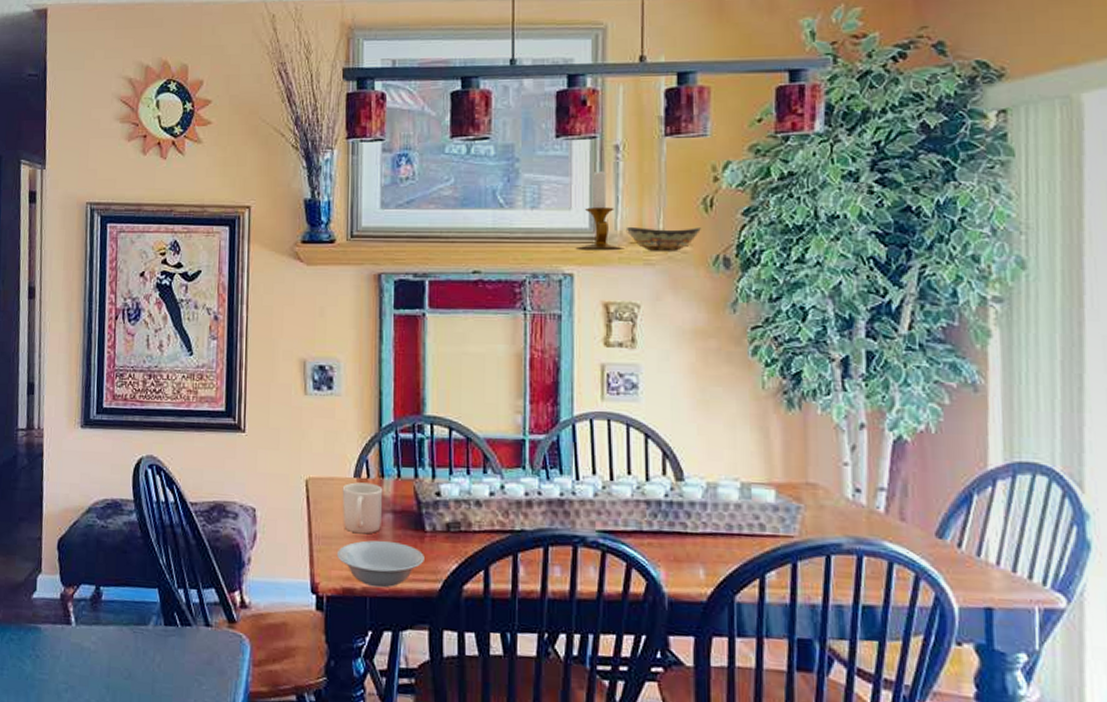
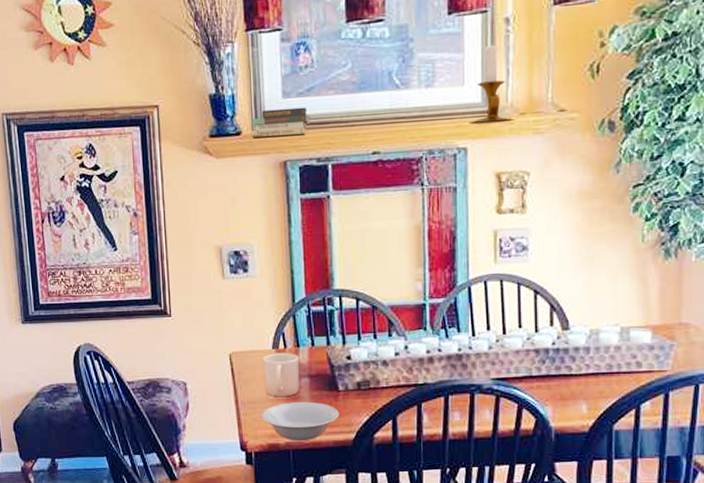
books: none [345,219,409,249] -> present [251,107,311,140]
decorative bowl: present [625,228,701,253] -> none [516,94,587,121]

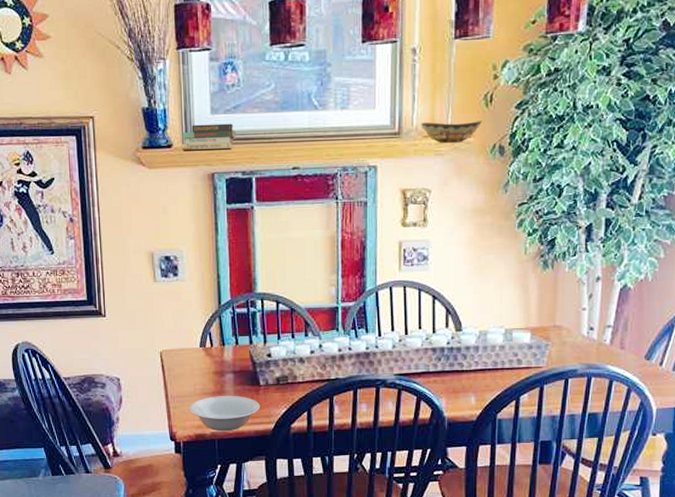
mug: present [262,353,300,397] -> none [191,351,225,392]
candlestick: present [468,44,515,125] -> none [378,72,419,145]
decorative bowl: none [516,94,587,121] -> present [420,121,482,144]

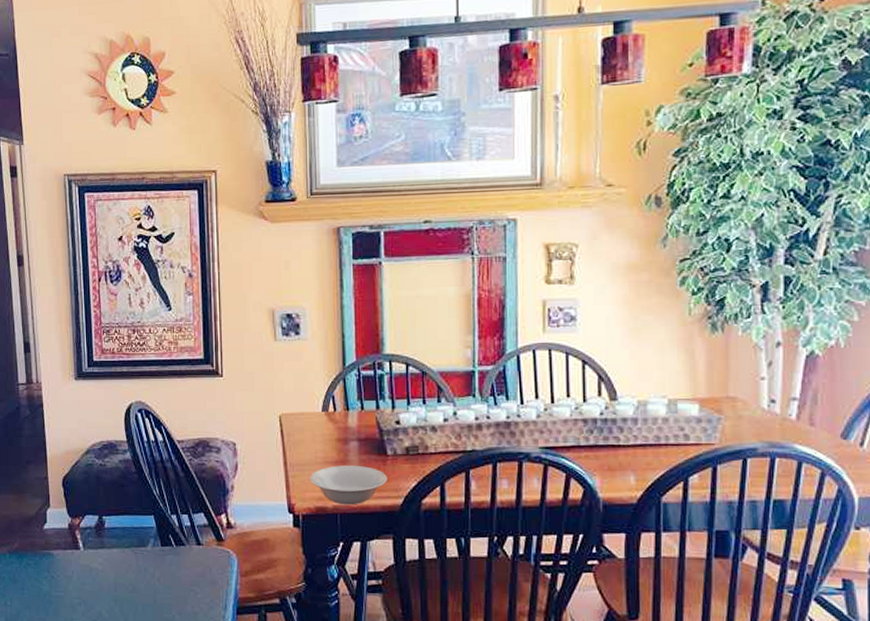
books: present [181,123,237,152] -> none [305,175,364,206]
decorative bowl: present [420,121,482,144] -> none [565,170,634,195]

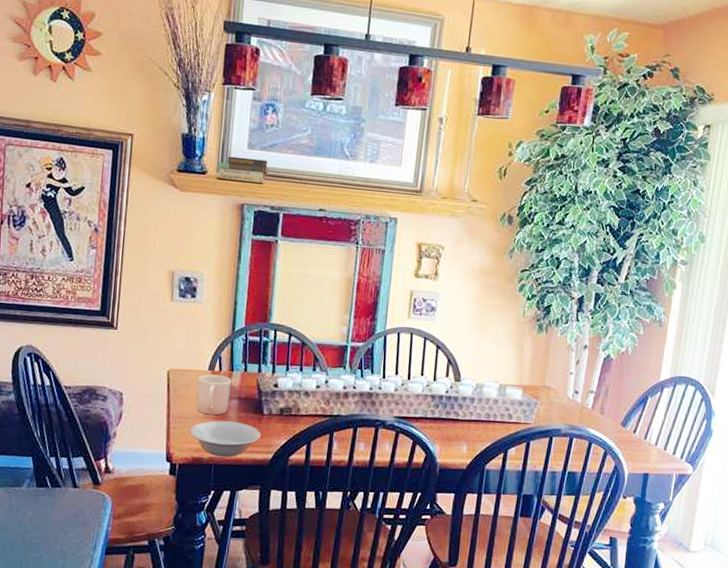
books: none [305,175,364,206] -> present [215,156,270,185]
mug: none [312,416,349,460] -> present [196,374,232,416]

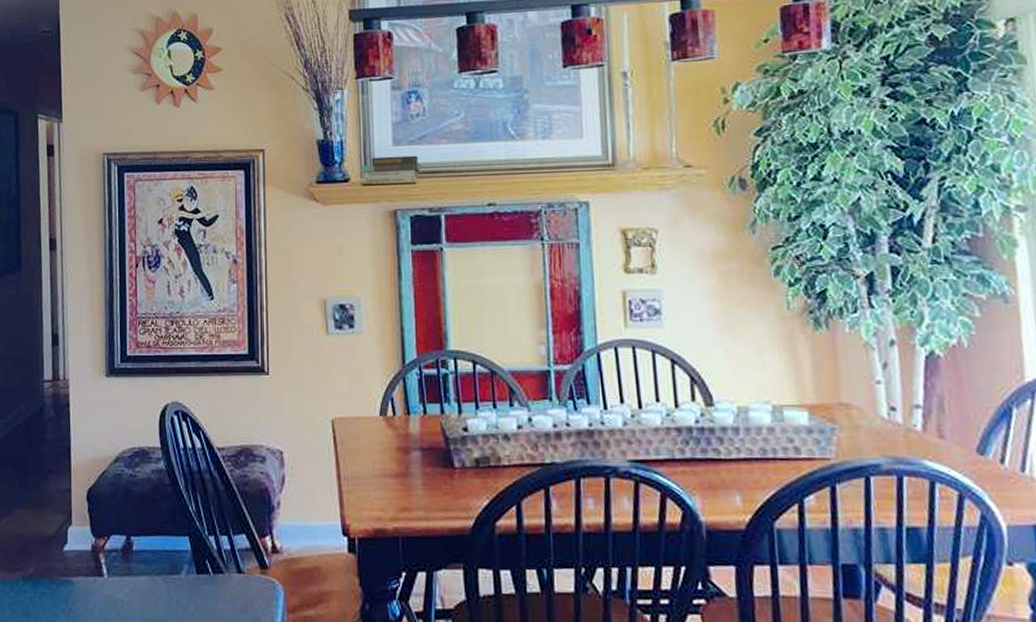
bowl: present [189,420,261,458] -> none [366,479,455,528]
mug: present [196,374,232,416] -> none [368,421,411,473]

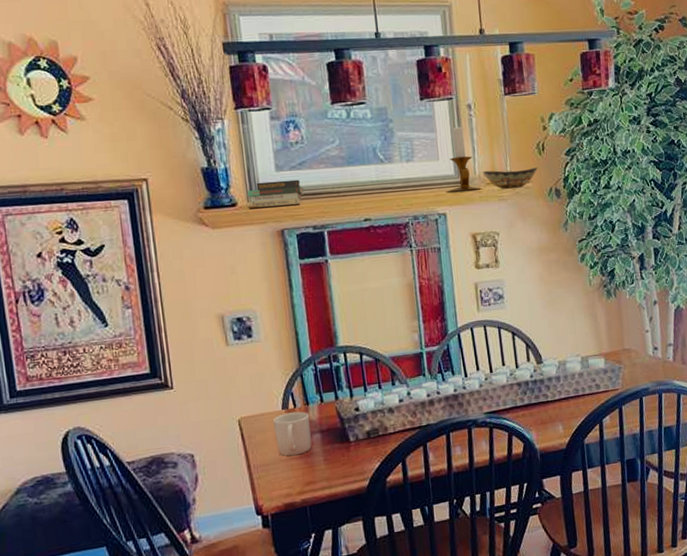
mug: none [368,421,411,473] -> present [272,411,312,457]
candlestick: none [589,98,638,178] -> present [445,126,483,194]
decorative bowl: none [638,150,714,177] -> present [482,167,538,190]

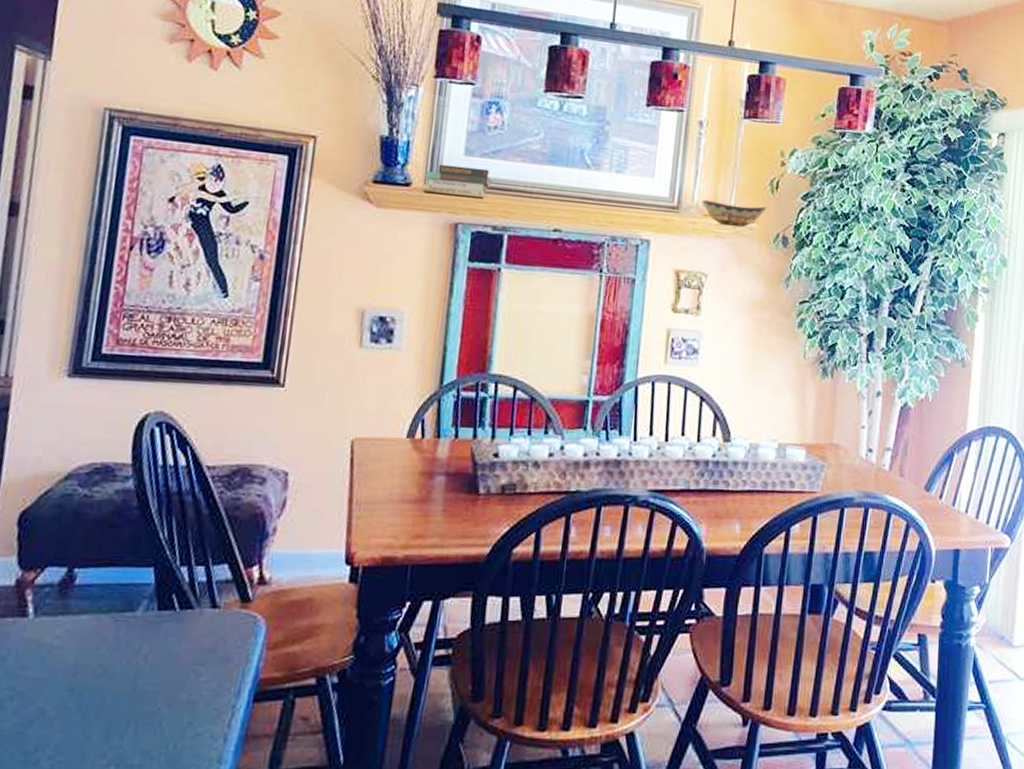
mug: present [272,411,312,457] -> none [389,443,438,499]
candlestick: present [445,126,483,194] -> none [654,143,698,222]

